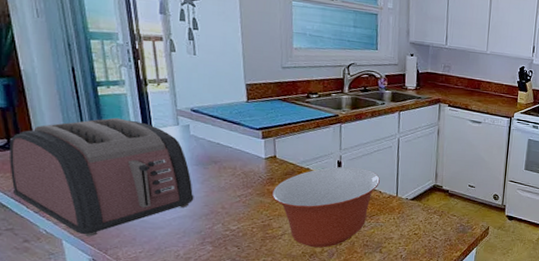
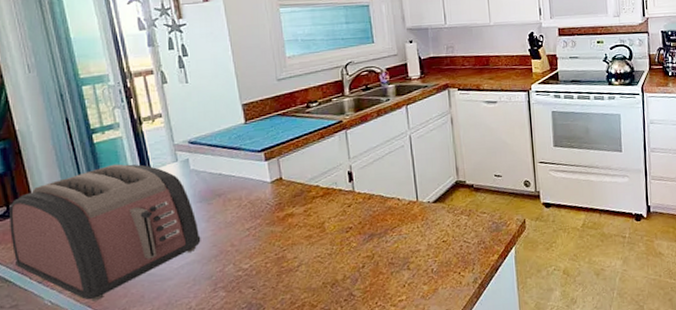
mixing bowl: present [271,166,380,248] -> none [282,175,396,276]

